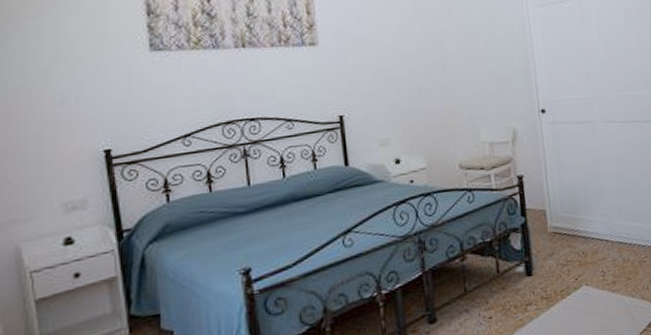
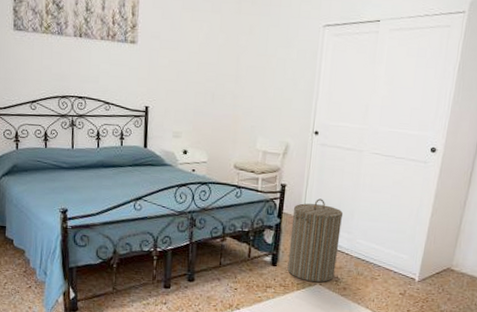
laundry hamper: none [537,183,600,285] -> present [287,198,344,282]

